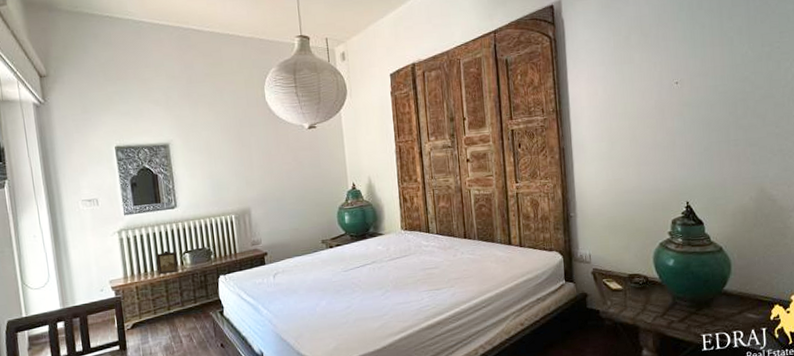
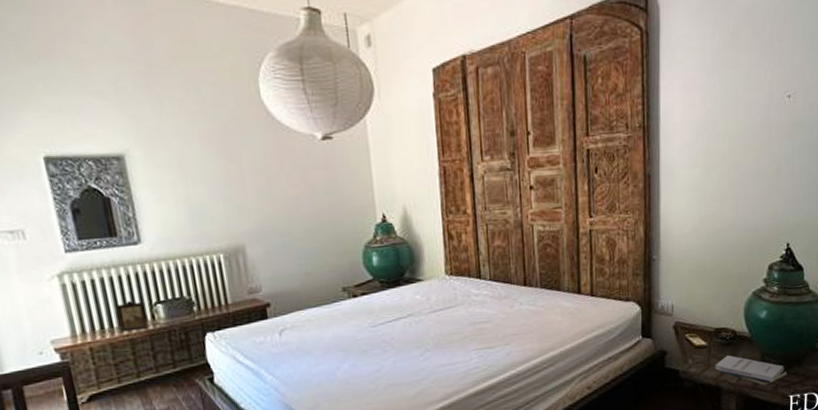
books: none [631,298,697,325] -> present [715,355,787,386]

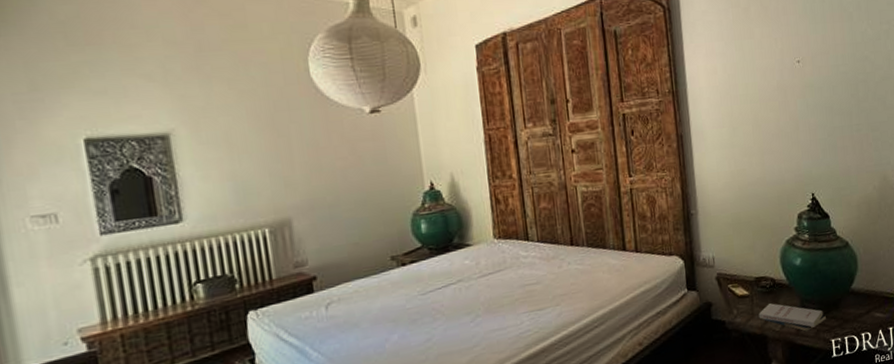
photo frame: present [115,300,149,333] -> none [151,281,186,316]

